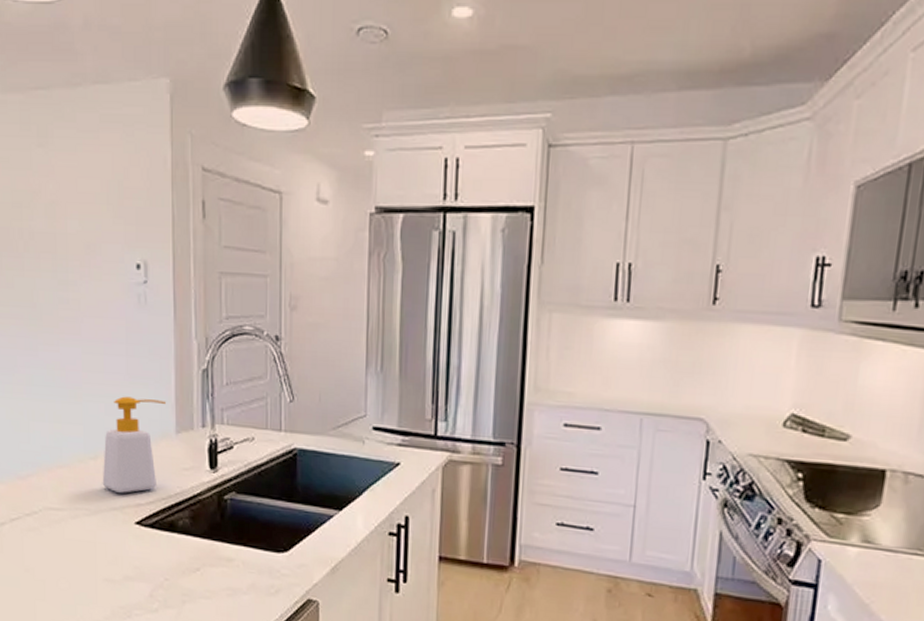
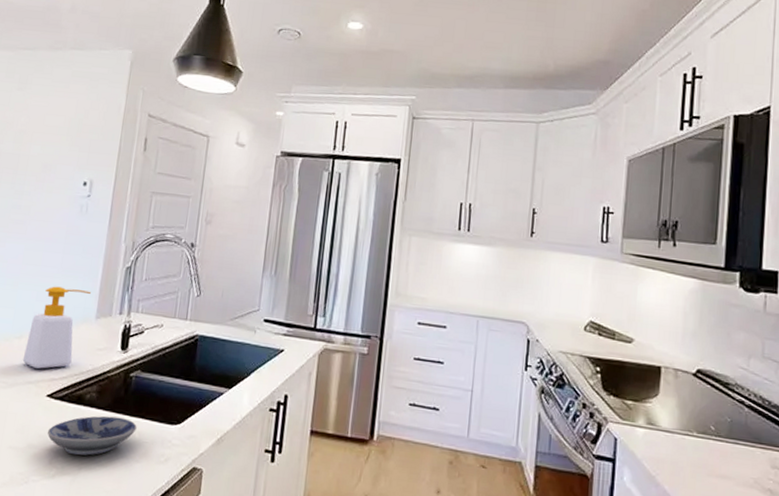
bowl: none [142,544,240,588] -> present [47,416,137,456]

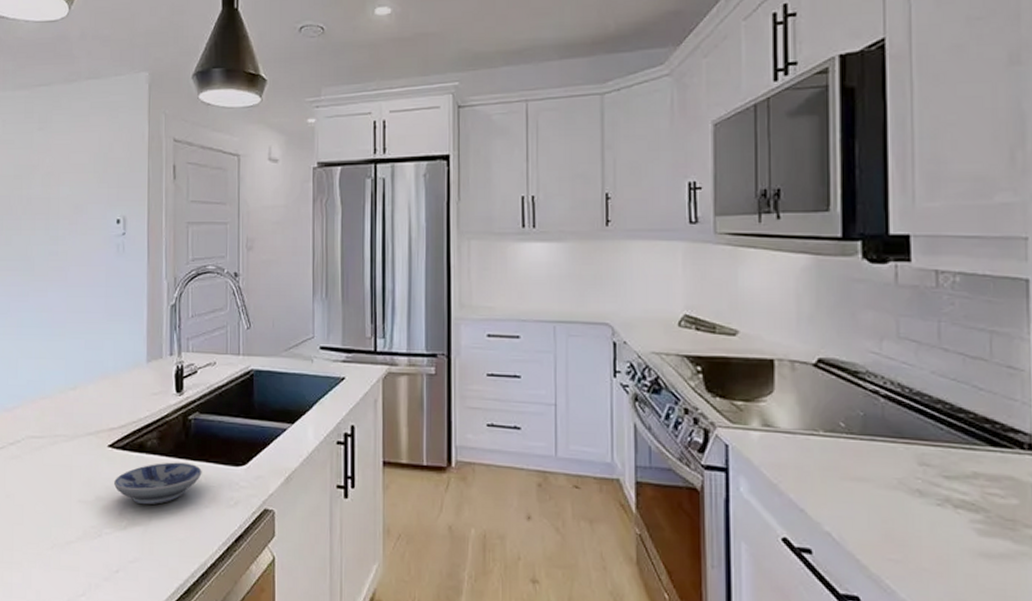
soap bottle: present [22,286,92,369] -> none [80,332,139,419]

